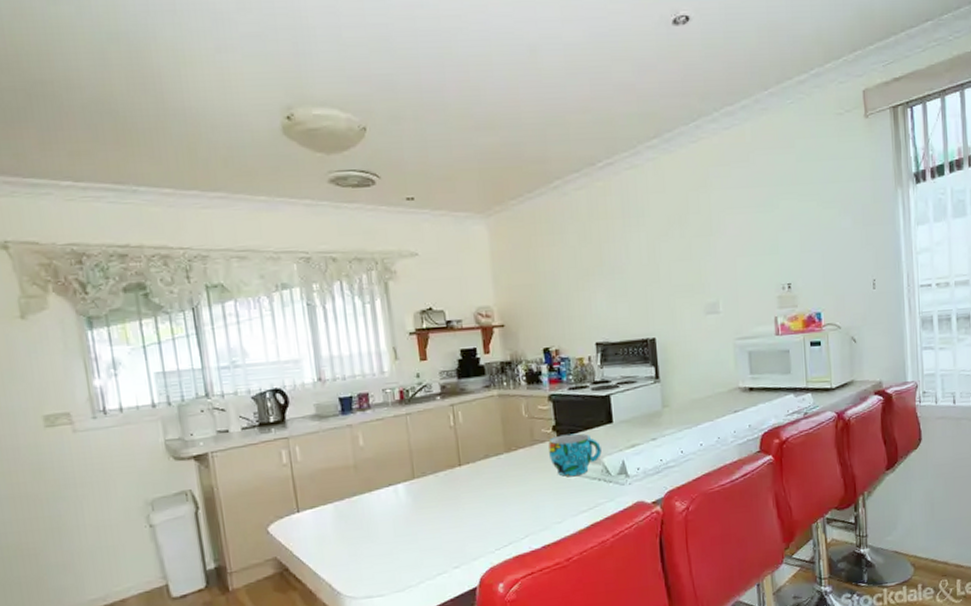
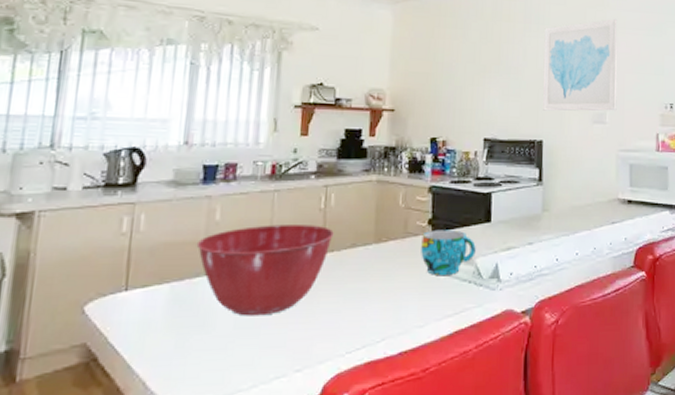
mixing bowl: none [348,441,467,526] -> present [196,225,334,316]
wall art: none [645,198,730,308] -> present [542,18,617,111]

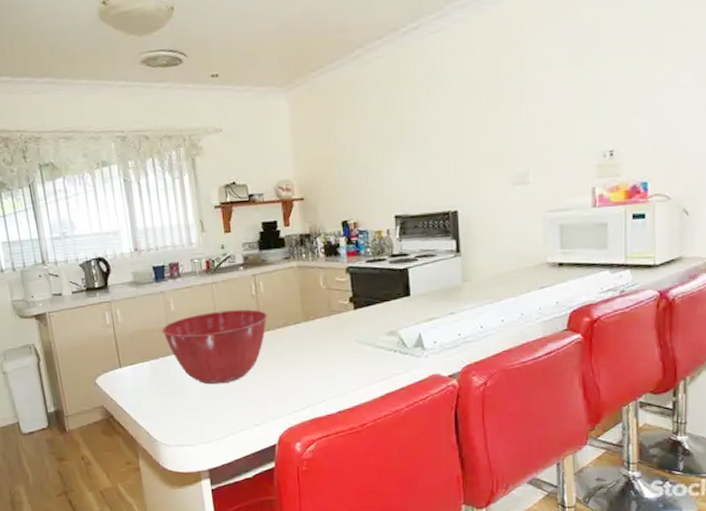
cup: present [421,229,476,275] -> none [345,305,398,347]
wall art: present [542,18,617,111] -> none [451,59,542,179]

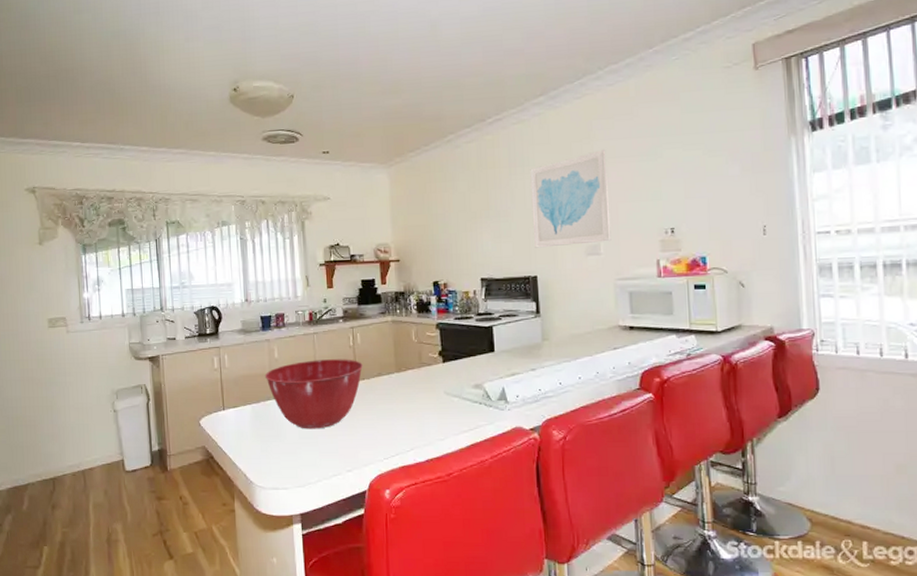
wall art: none [451,59,542,179] -> present [530,149,611,248]

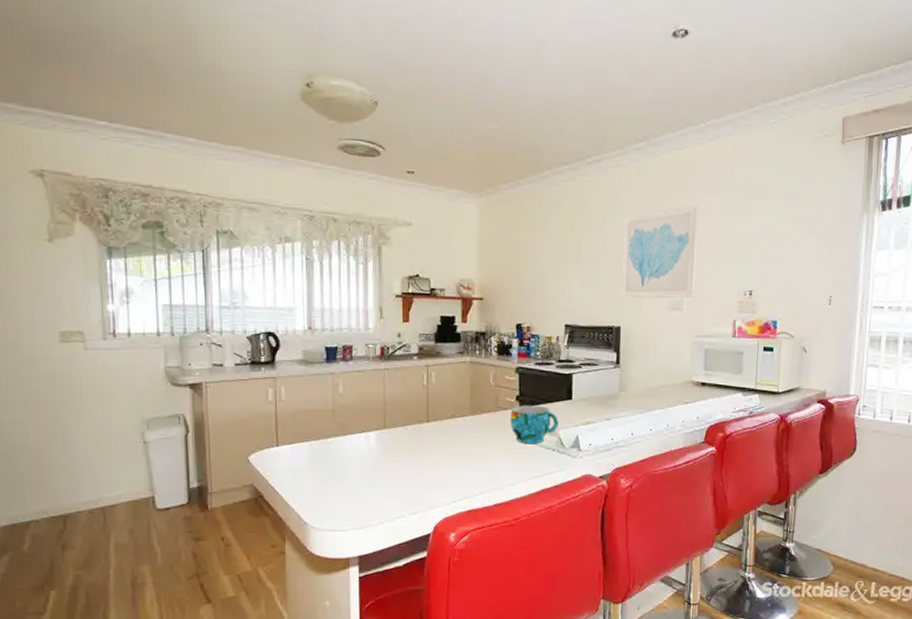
mixing bowl: present [264,359,363,429] -> none [326,397,436,470]
cup: none [435,359,483,398] -> present [510,405,559,443]

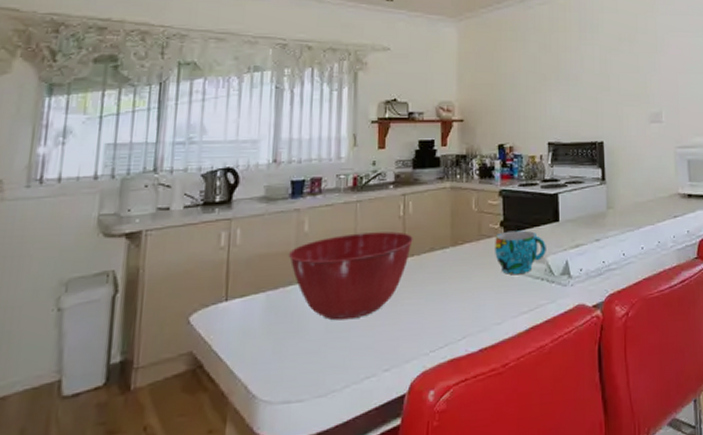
mixing bowl: none [326,397,436,470] -> present [288,231,413,321]
wall art: present [621,204,699,299] -> none [599,22,672,113]

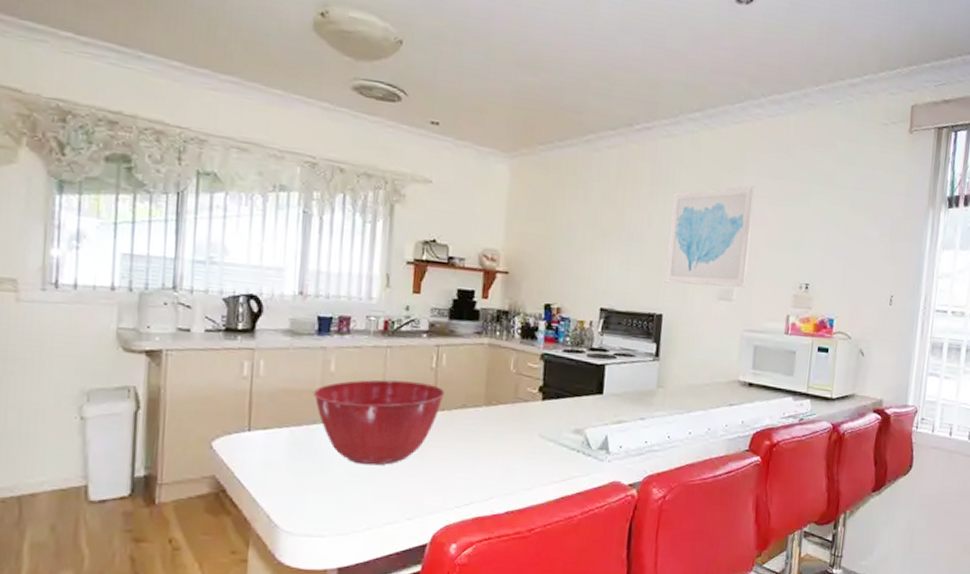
cup: present [495,230,546,274] -> none [530,397,586,443]
wall art: none [599,22,672,113] -> present [665,185,756,288]

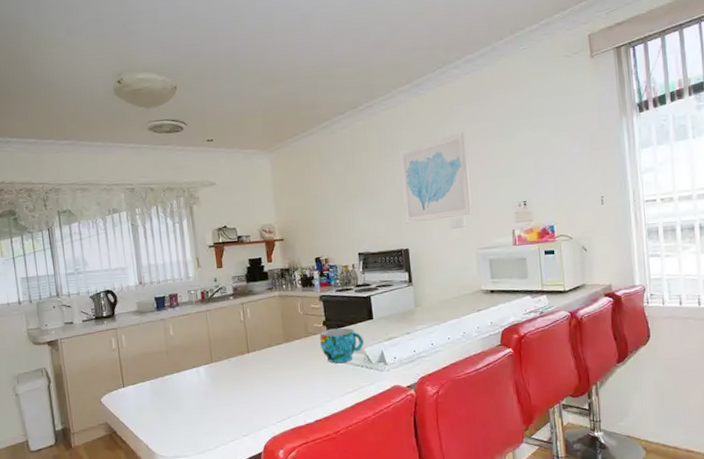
mixing bowl: present [313,379,445,466] -> none [161,333,254,400]
cup: none [530,397,586,443] -> present [320,327,364,363]

